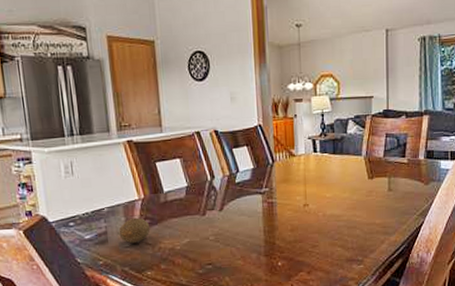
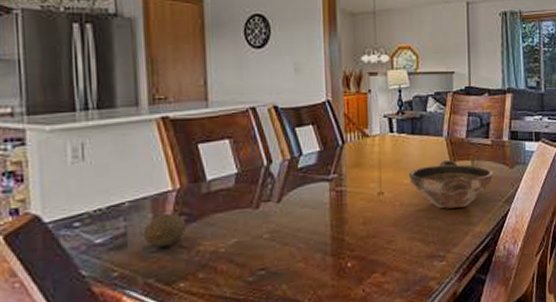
bowl: none [330,177,408,220] -> present [408,160,493,209]

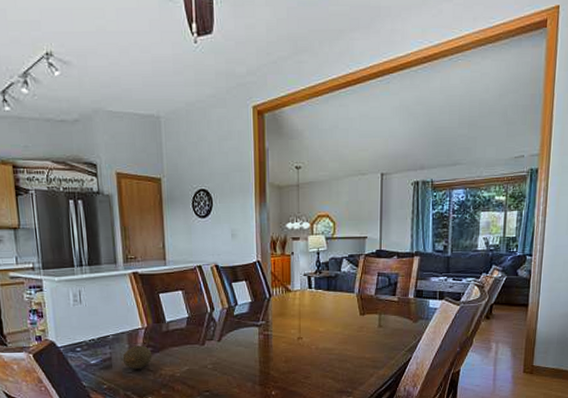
bowl: present [408,160,493,209] -> none [323,313,398,354]

